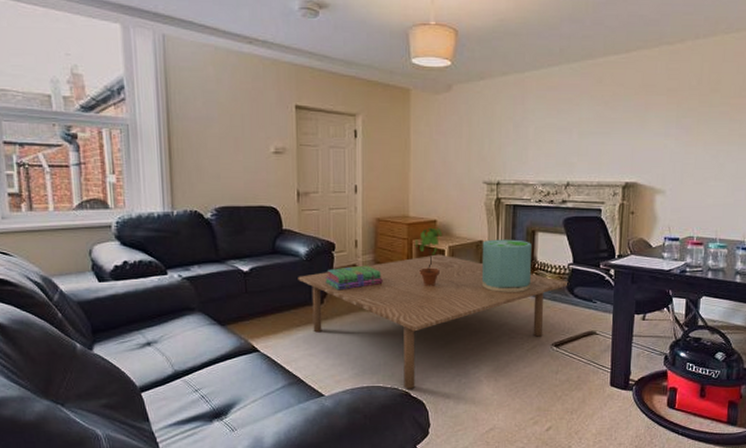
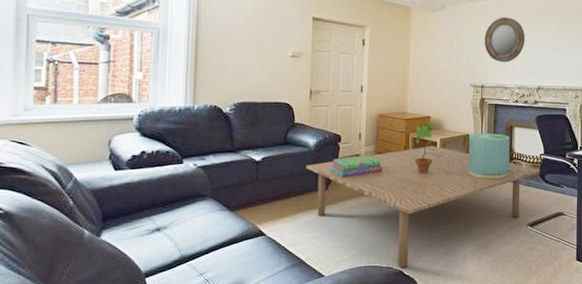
home mirror: none [500,97,551,153] -> present [484,17,525,62]

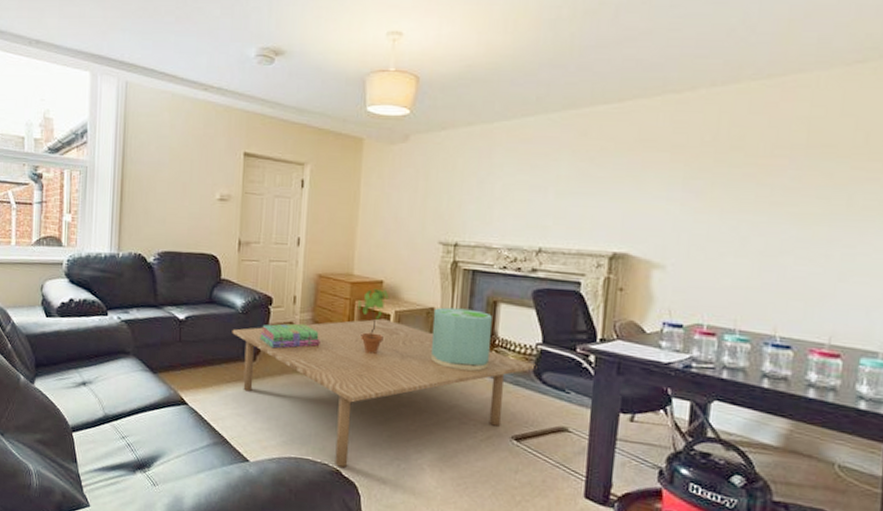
home mirror: present [484,17,525,62] -> none [461,149,523,213]

